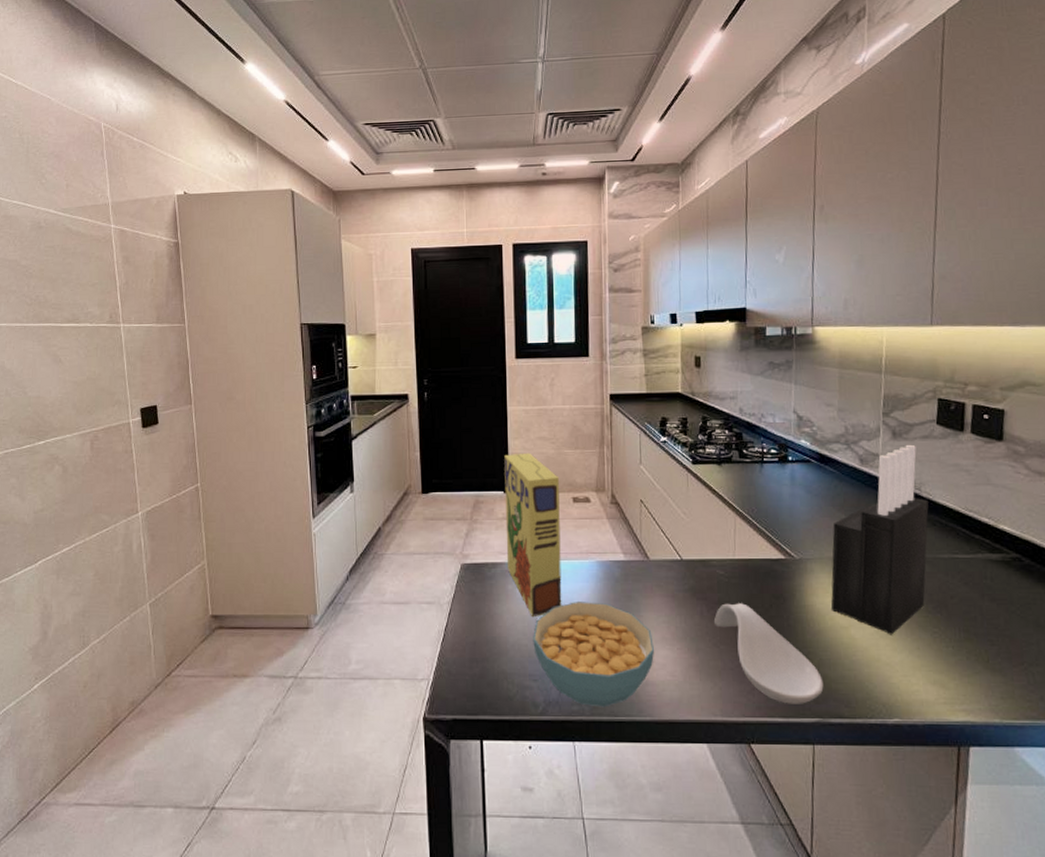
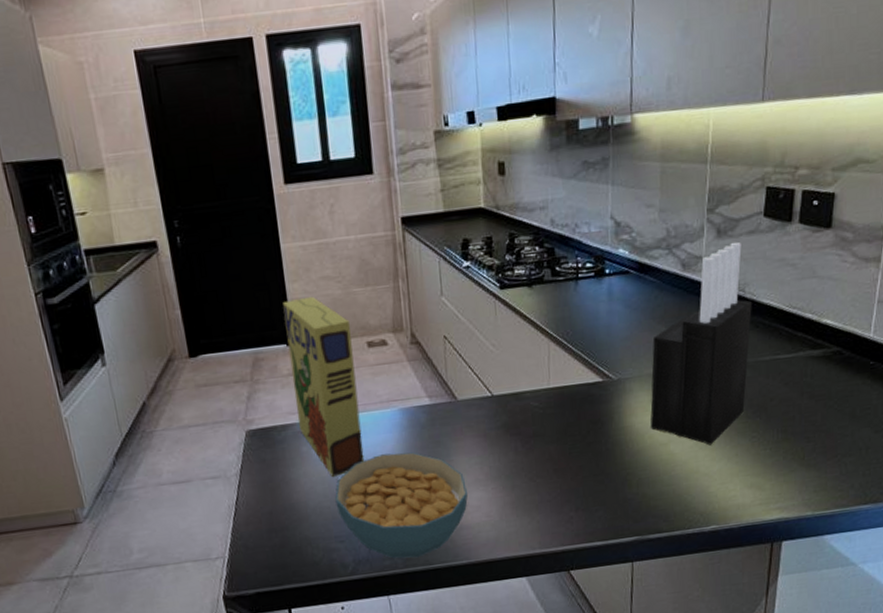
spoon rest: present [714,603,824,704] -> none [530,433,643,527]

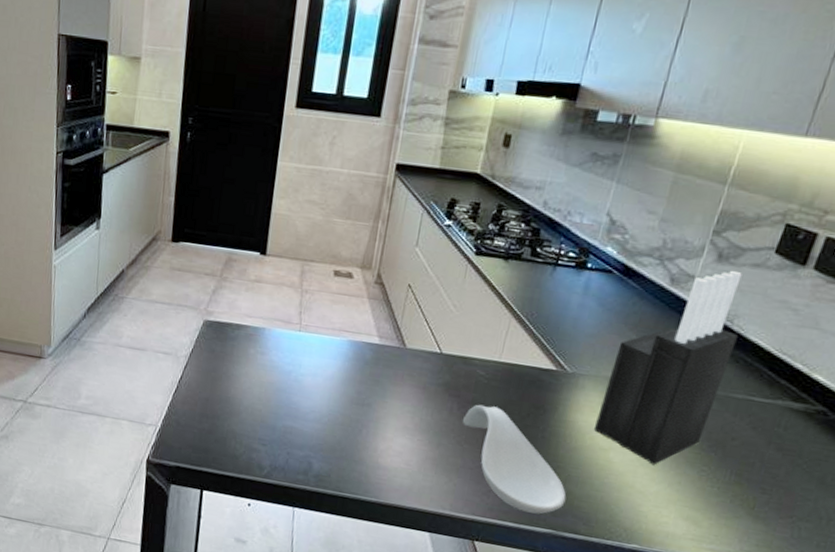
cereal box: present [283,296,365,477] -> none [252,213,323,385]
cereal bowl: present [335,452,468,559] -> none [267,376,394,482]
spoon rest: none [530,433,643,527] -> present [463,404,567,514]

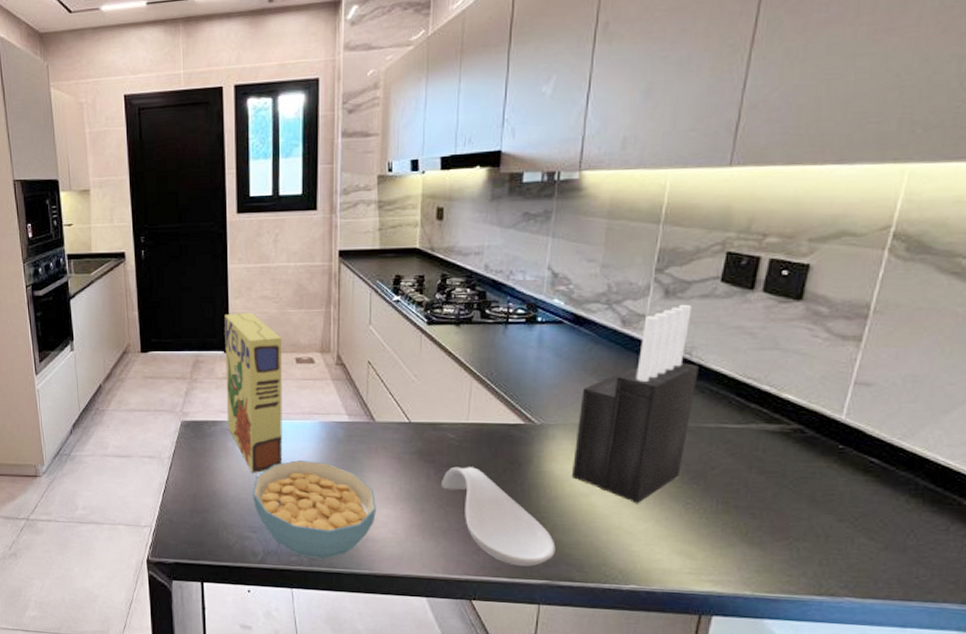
cereal box: none [252,213,323,385] -> present [225,312,283,473]
cereal bowl: none [267,376,394,482] -> present [253,460,376,560]

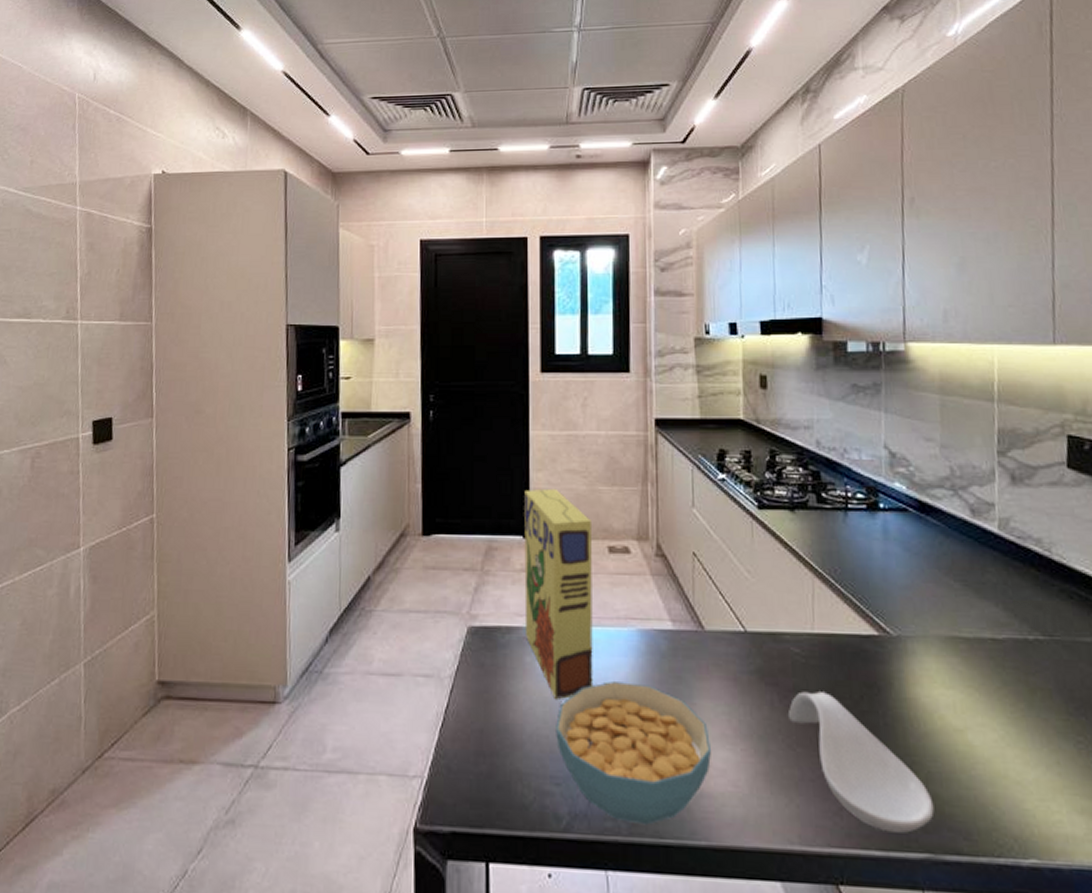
knife block: present [571,304,699,504] -> none [939,492,1064,743]

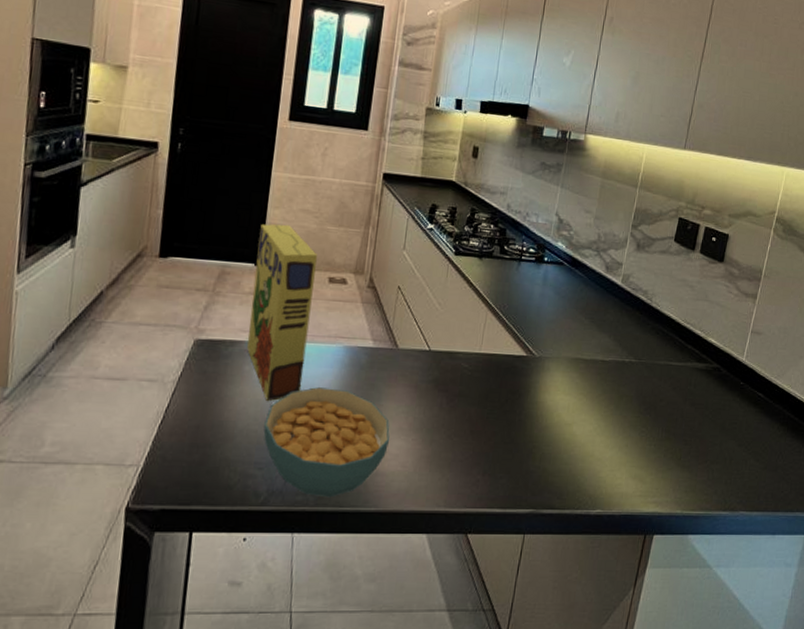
spoon rest: present [789,691,935,833] -> none [452,396,542,496]

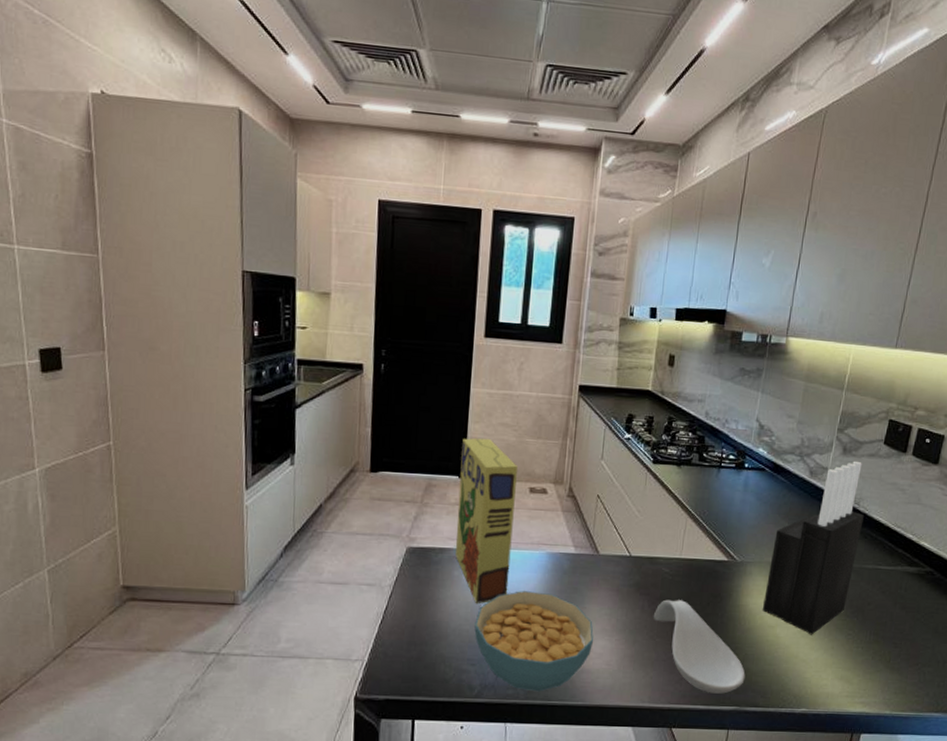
spoon rest: none [452,396,542,496] -> present [654,599,745,694]
knife block: none [559,257,656,433] -> present [762,461,864,635]

